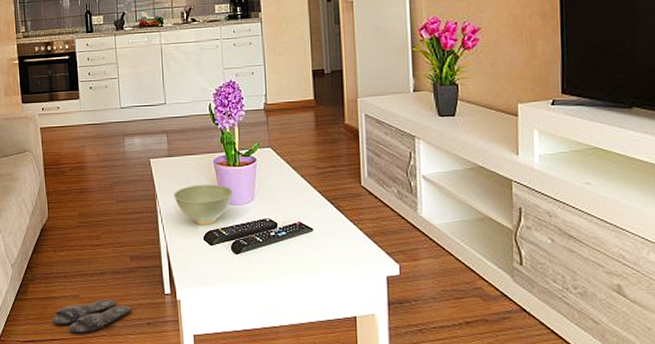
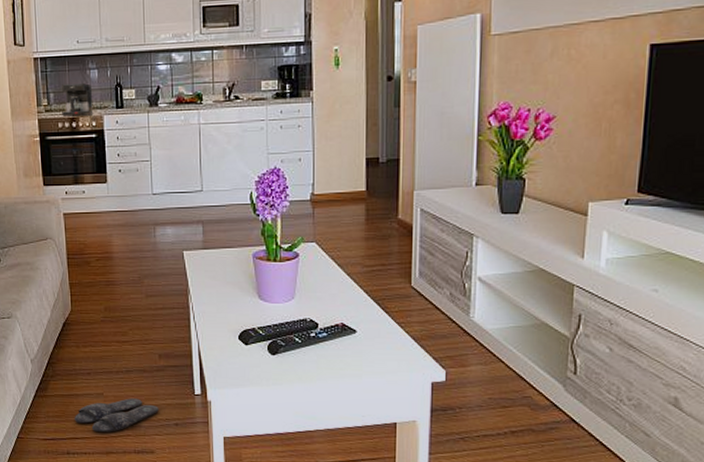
coffee maker: none [37,12,66,42] -> present [61,83,94,118]
bowl: present [173,184,232,225] -> none [208,280,271,324]

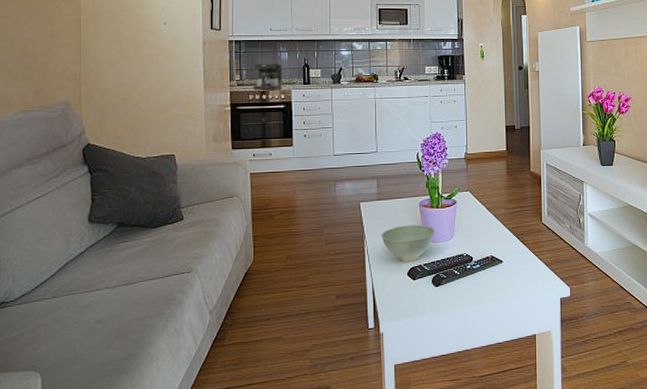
slippers: present [74,398,159,432] -> none [251,338,335,375]
bowl: none [208,280,271,324] -> present [381,224,435,262]

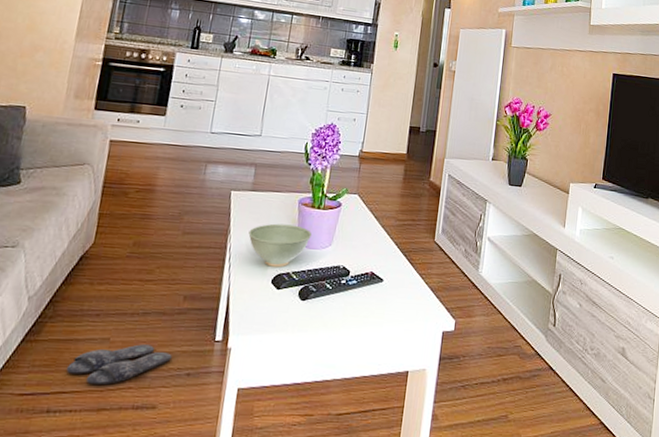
slippers: none [251,338,335,375] -> present [65,344,172,384]
coffee maker: present [253,63,283,91] -> none [132,17,170,52]

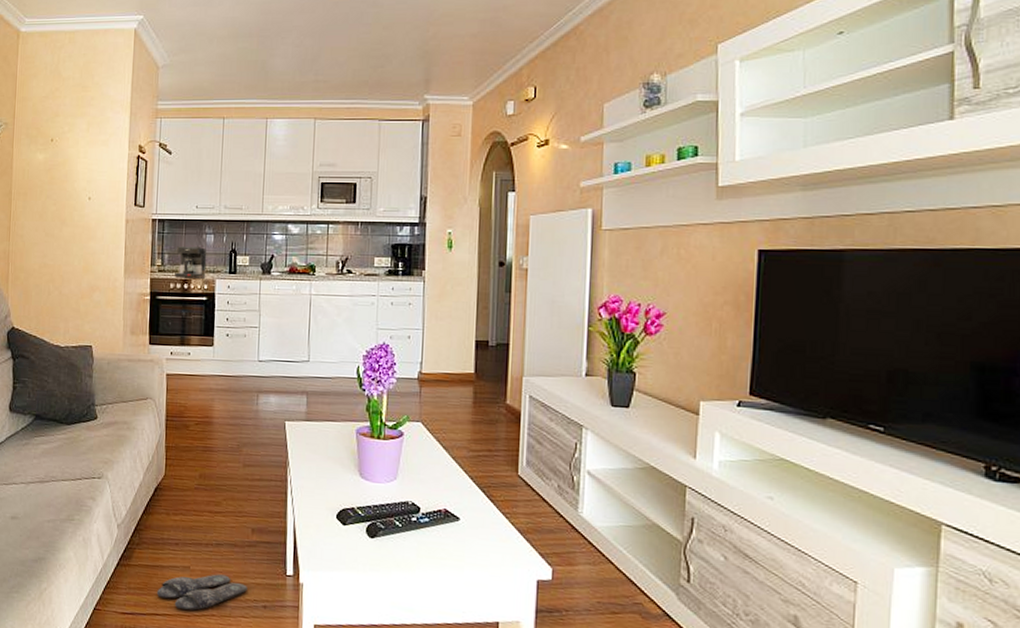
coffee maker: none [132,17,170,52] -> present [174,246,207,280]
bowl: present [248,223,312,268] -> none [307,455,374,502]

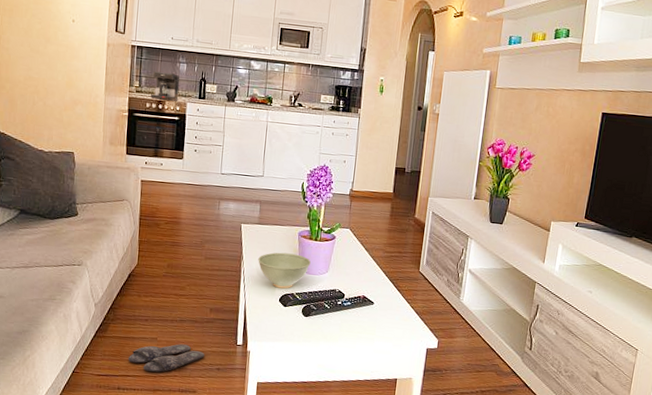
bowl: none [307,455,374,502] -> present [258,252,311,289]

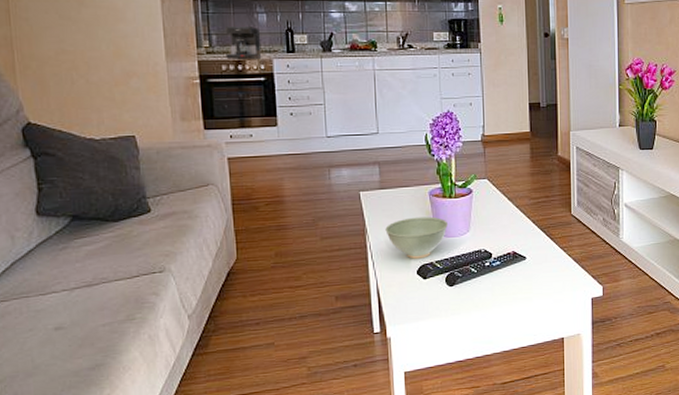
slippers: present [128,344,205,372] -> none [240,344,336,385]

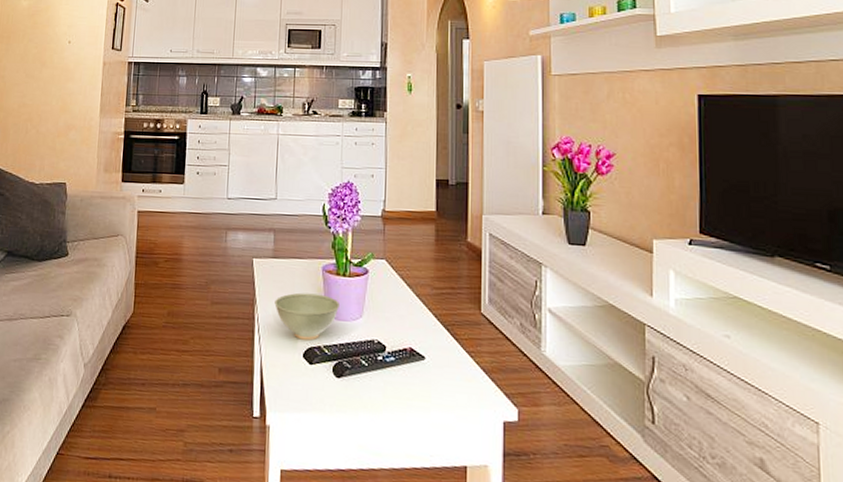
coffee maker: present [224,27,262,60] -> none [148,88,179,120]

